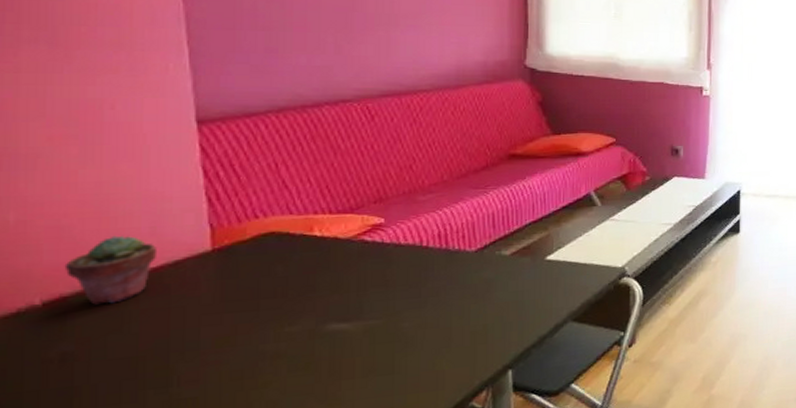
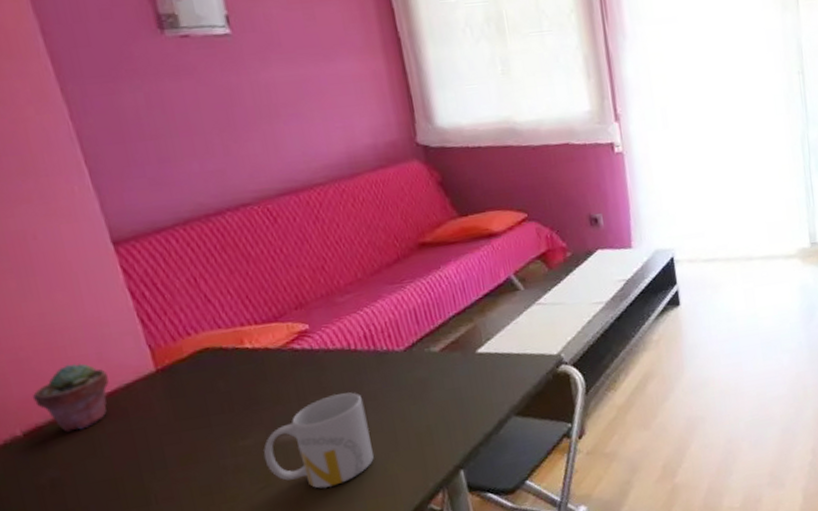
mug: none [308,287,425,380] -> present [263,392,375,489]

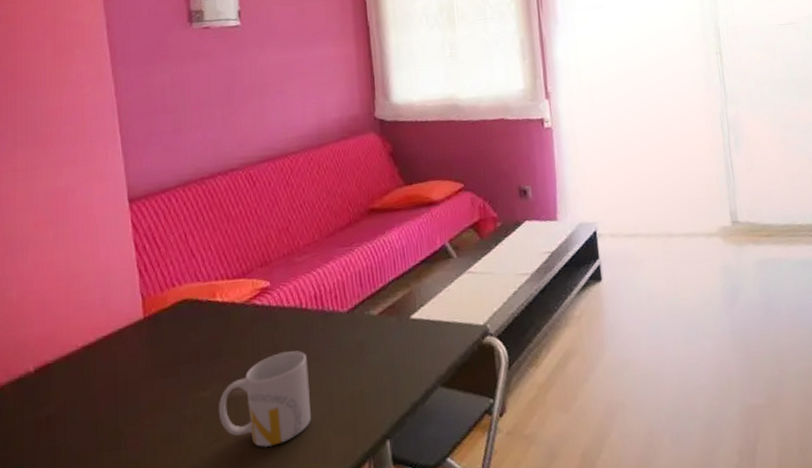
potted succulent: present [32,363,109,432] -> none [47,307,106,371]

